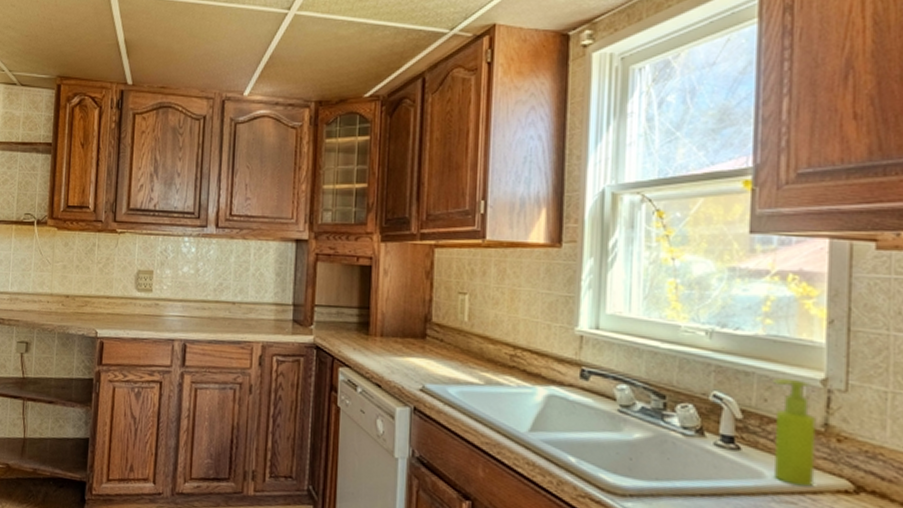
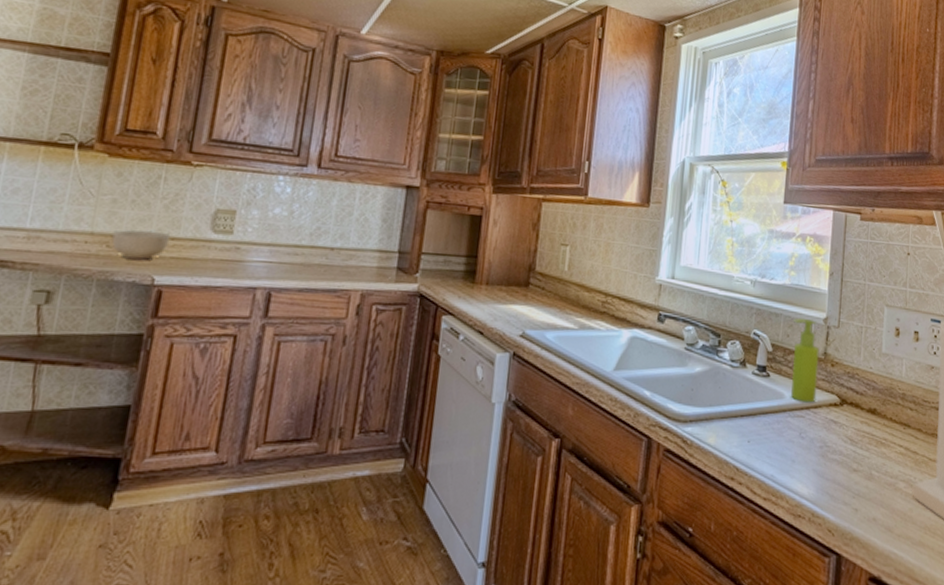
bowl: none [65,291,106,316] -> present [111,230,171,260]

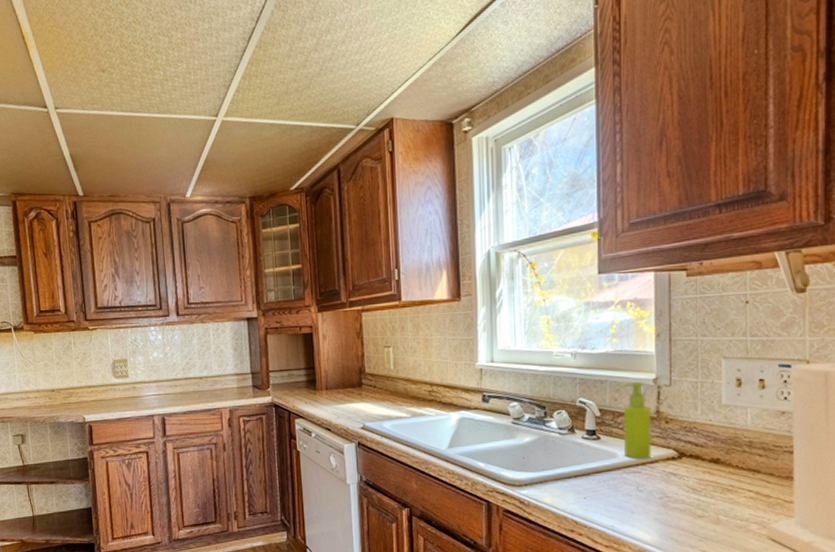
bowl: present [111,230,171,260] -> none [50,383,88,405]

